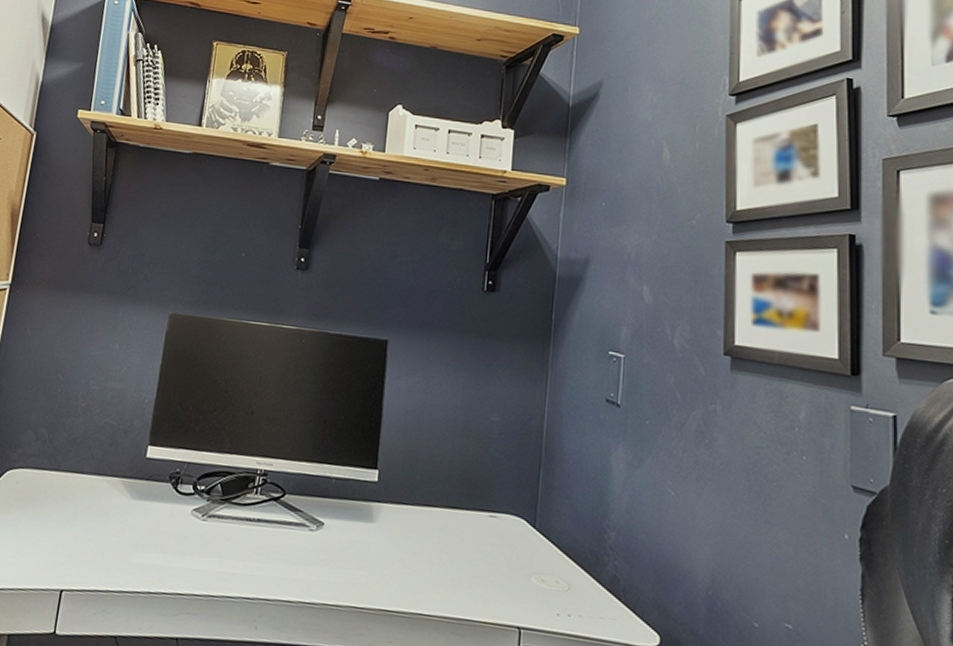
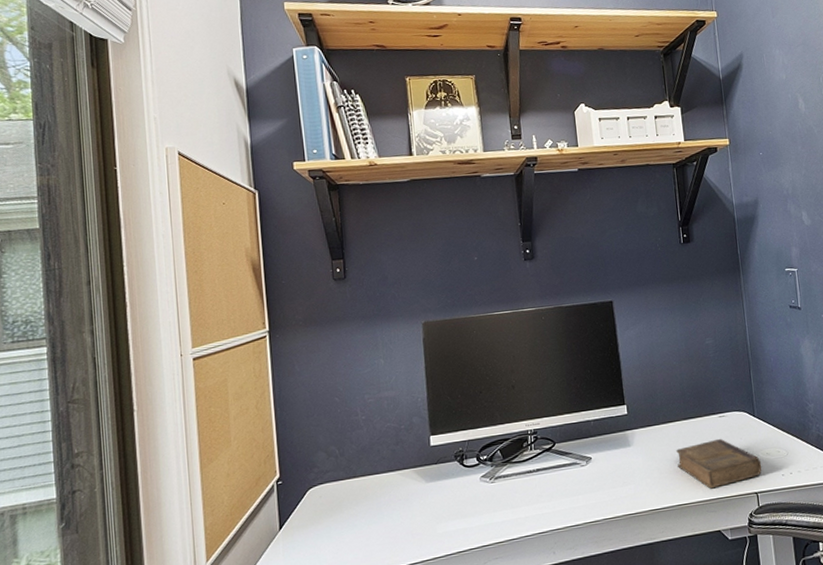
book: none [426,542,533,607] -> present [676,438,762,489]

